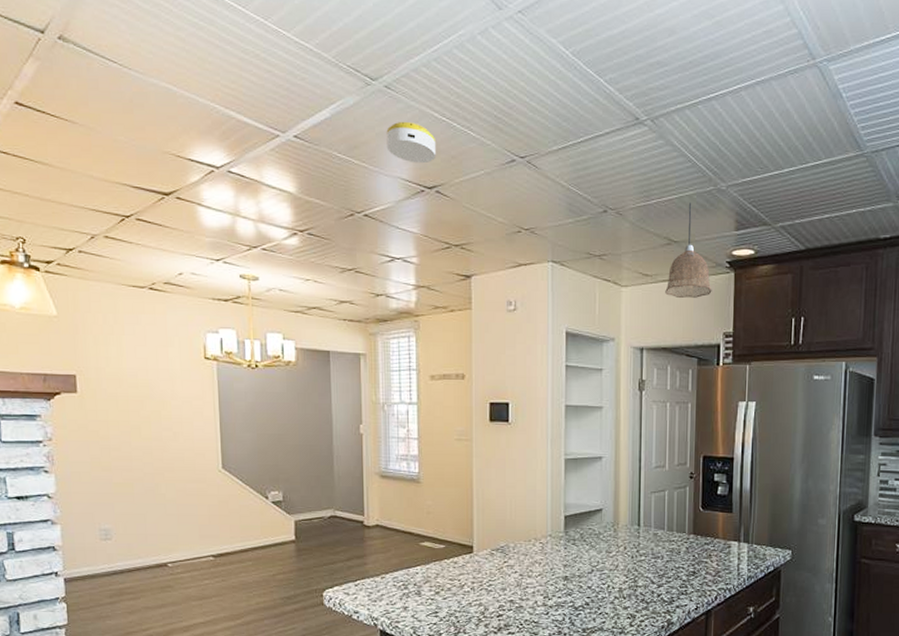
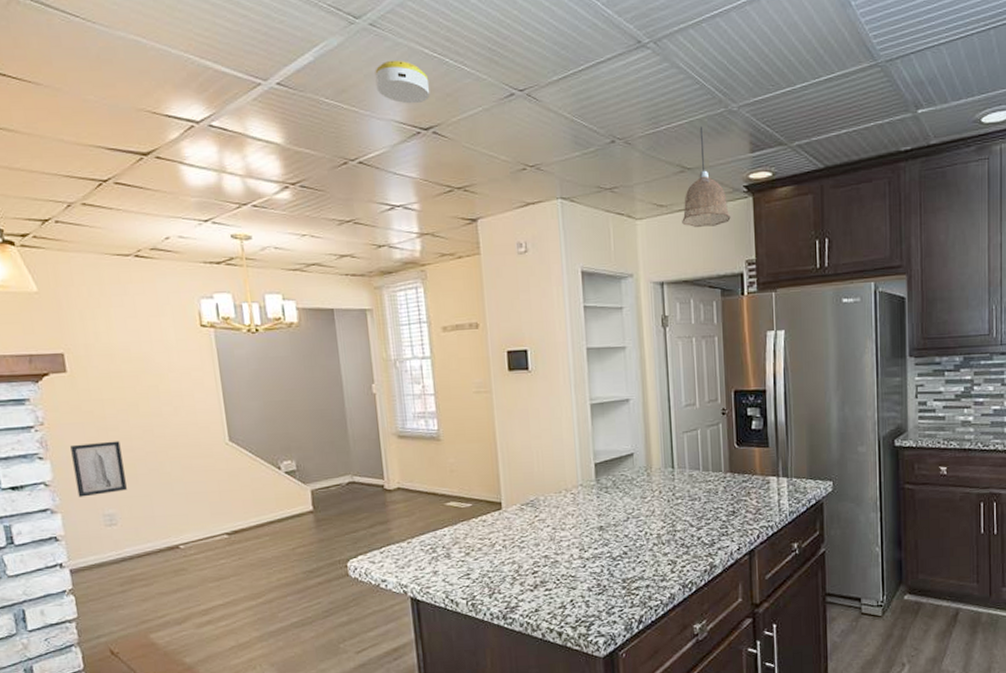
wall art: none [75,460,123,511] -> present [70,441,127,497]

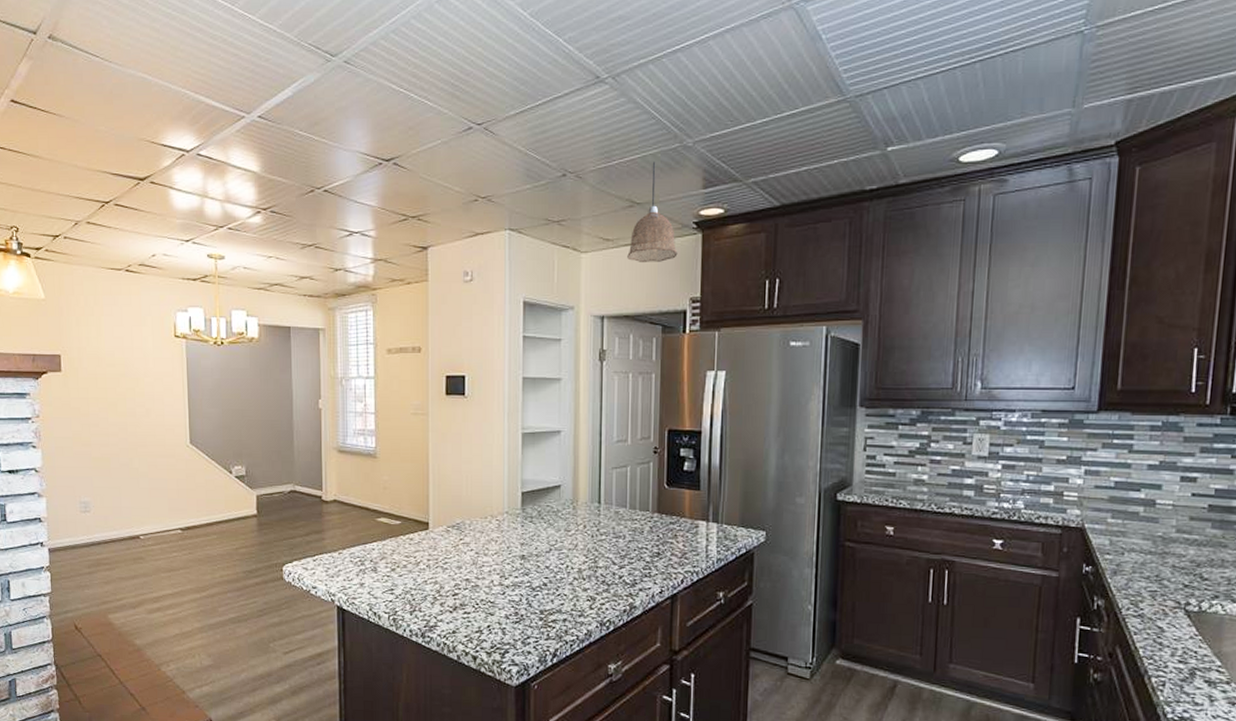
wall art: present [70,441,127,497] -> none [59,436,101,485]
smoke detector: present [375,60,430,104] -> none [345,95,394,137]

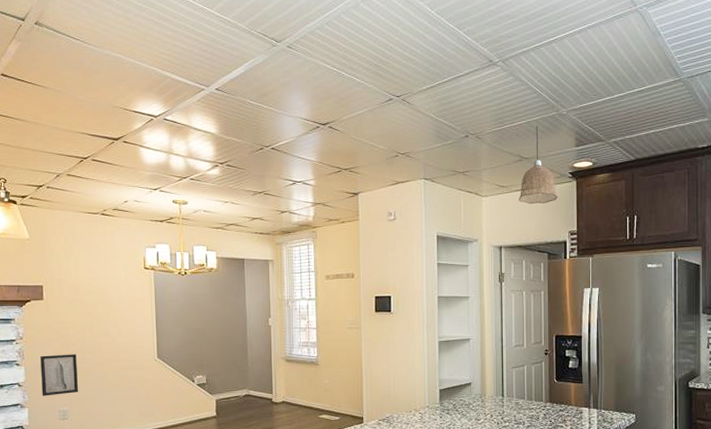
wall art: none [59,436,101,485] -> present [40,354,78,396]

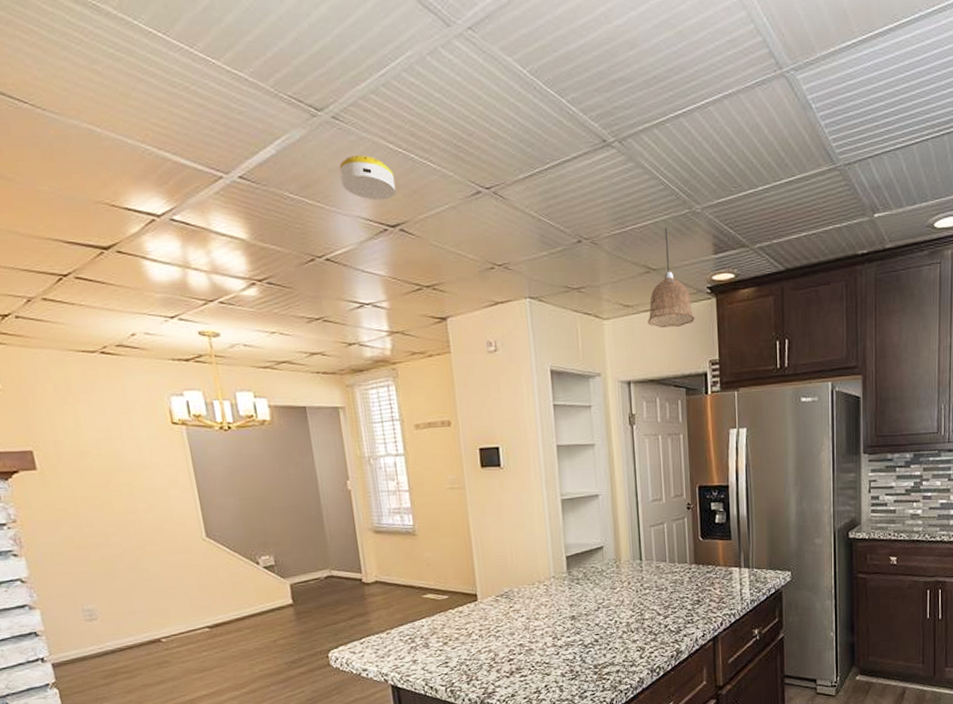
wall art: present [40,354,78,396] -> none [45,537,105,593]
smoke detector: none [289,72,329,106] -> present [339,154,396,201]

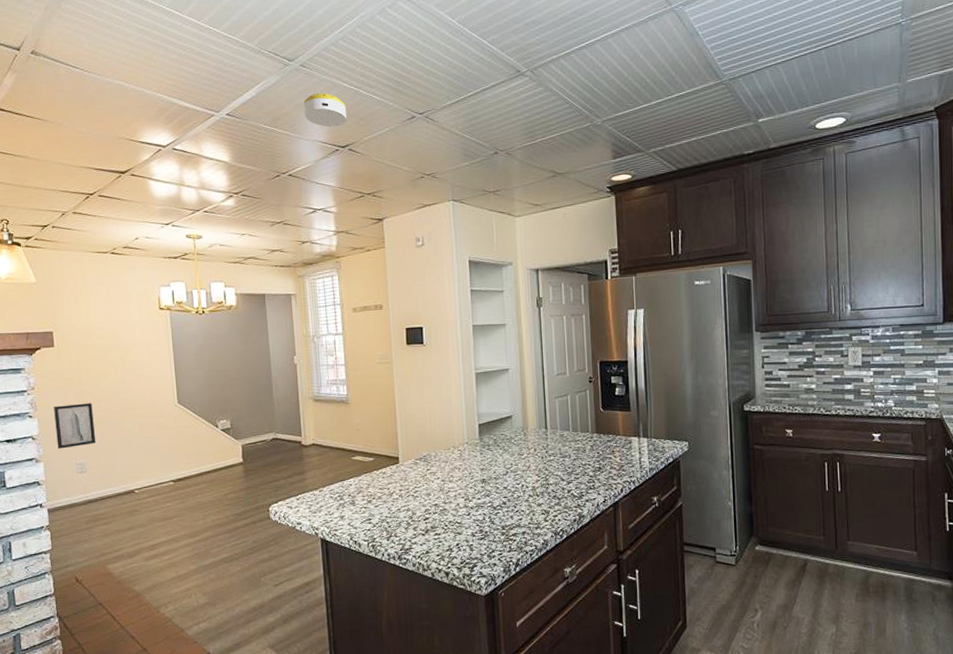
wall art: none [45,537,105,593] -> present [54,403,96,449]
pendant lamp: present [648,226,695,327] -> none [554,138,596,222]

